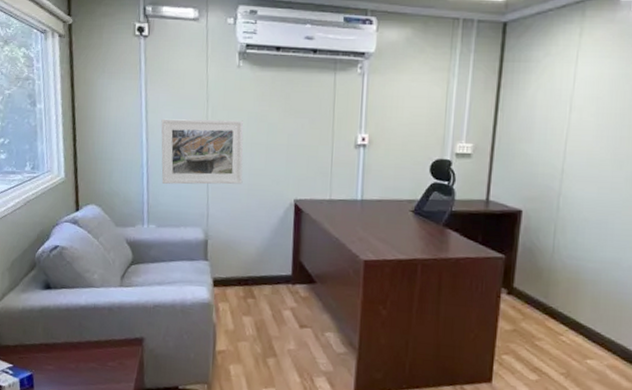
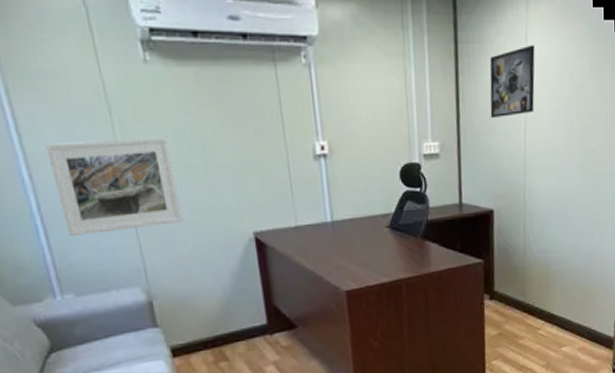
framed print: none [529,65,585,128] -> present [489,44,535,119]

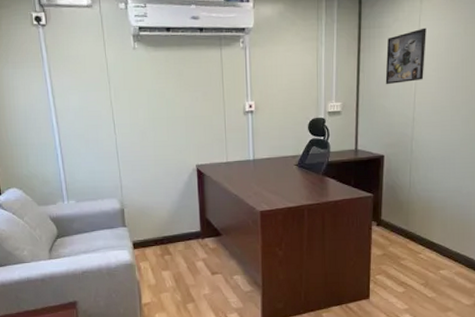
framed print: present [45,136,184,236] -> none [68,98,149,162]

